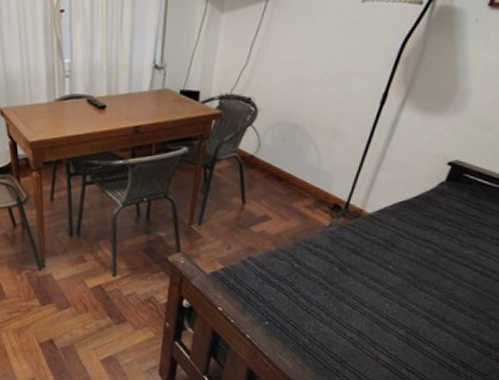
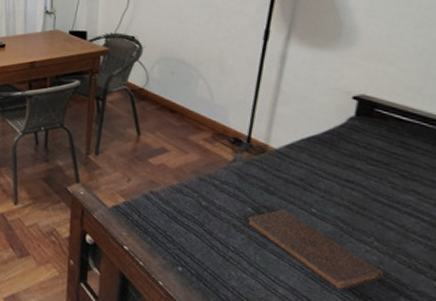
book: none [332,267,433,331] -> present [248,209,383,292]

